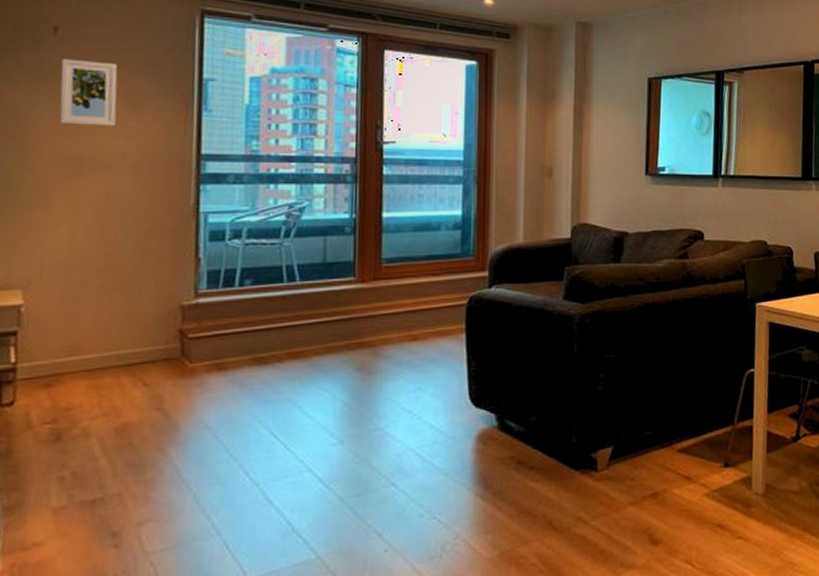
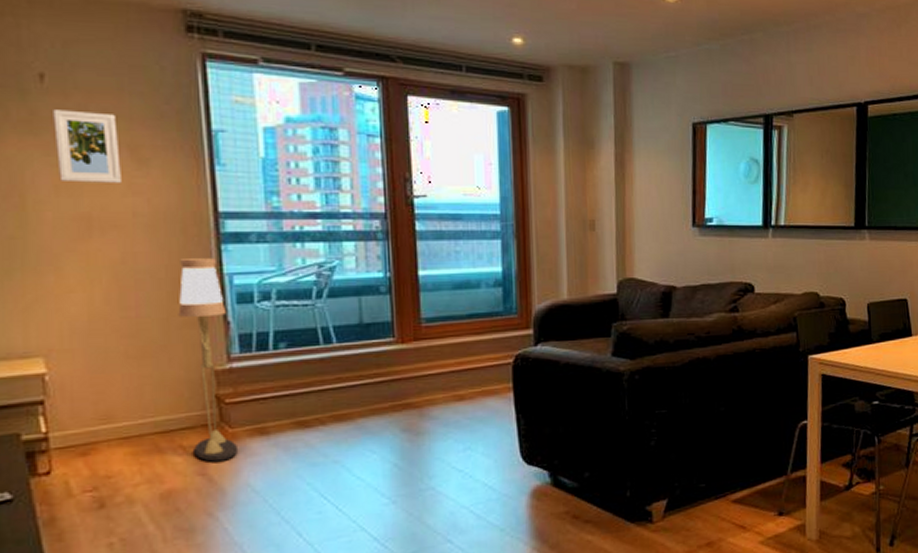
floor lamp: none [152,197,199,397] -> present [178,258,237,462]

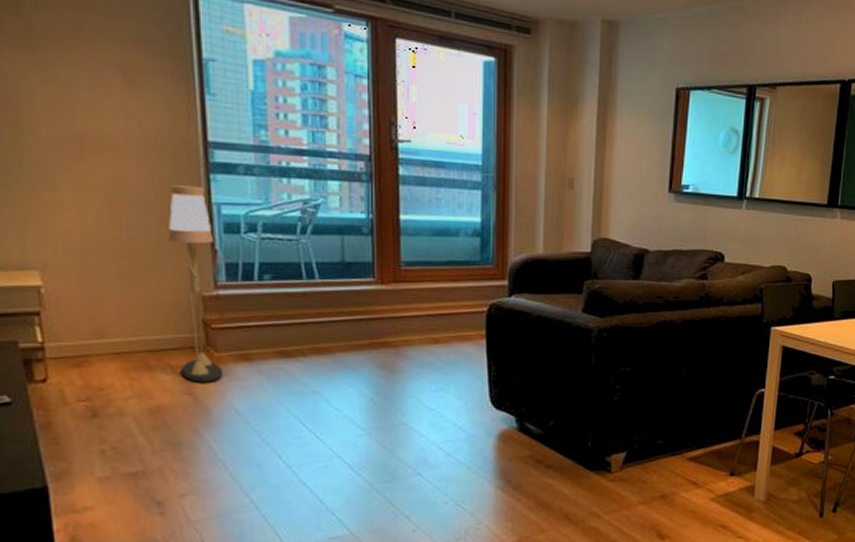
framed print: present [53,109,121,183] -> none [47,25,114,105]

